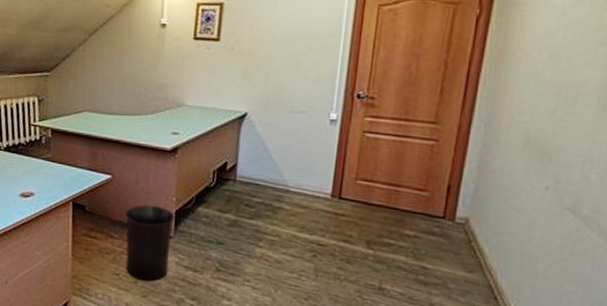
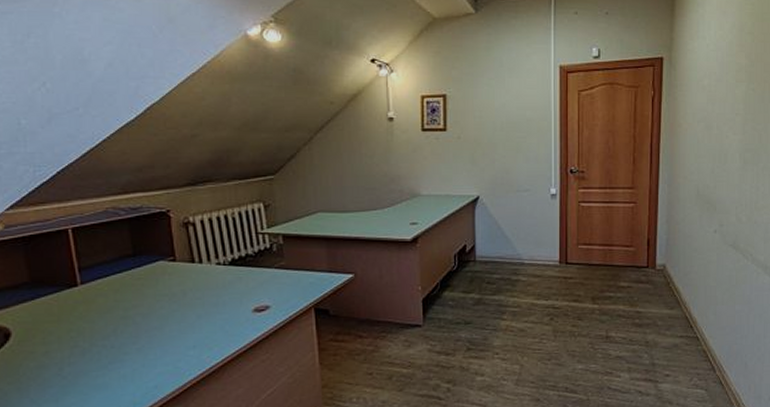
waste bin: present [125,205,175,282] -> none [372,298,422,375]

